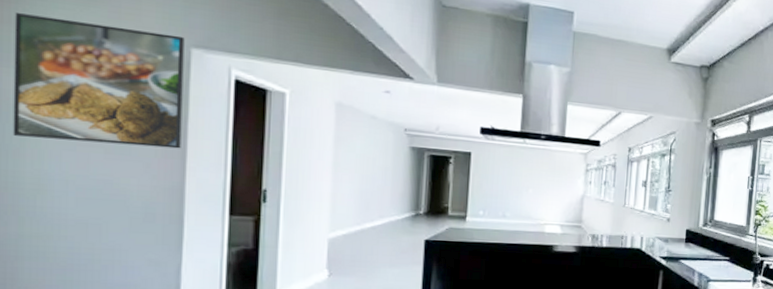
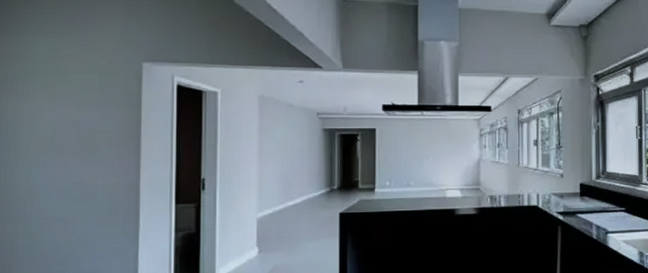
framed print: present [13,13,185,149] -> none [10,50,137,151]

